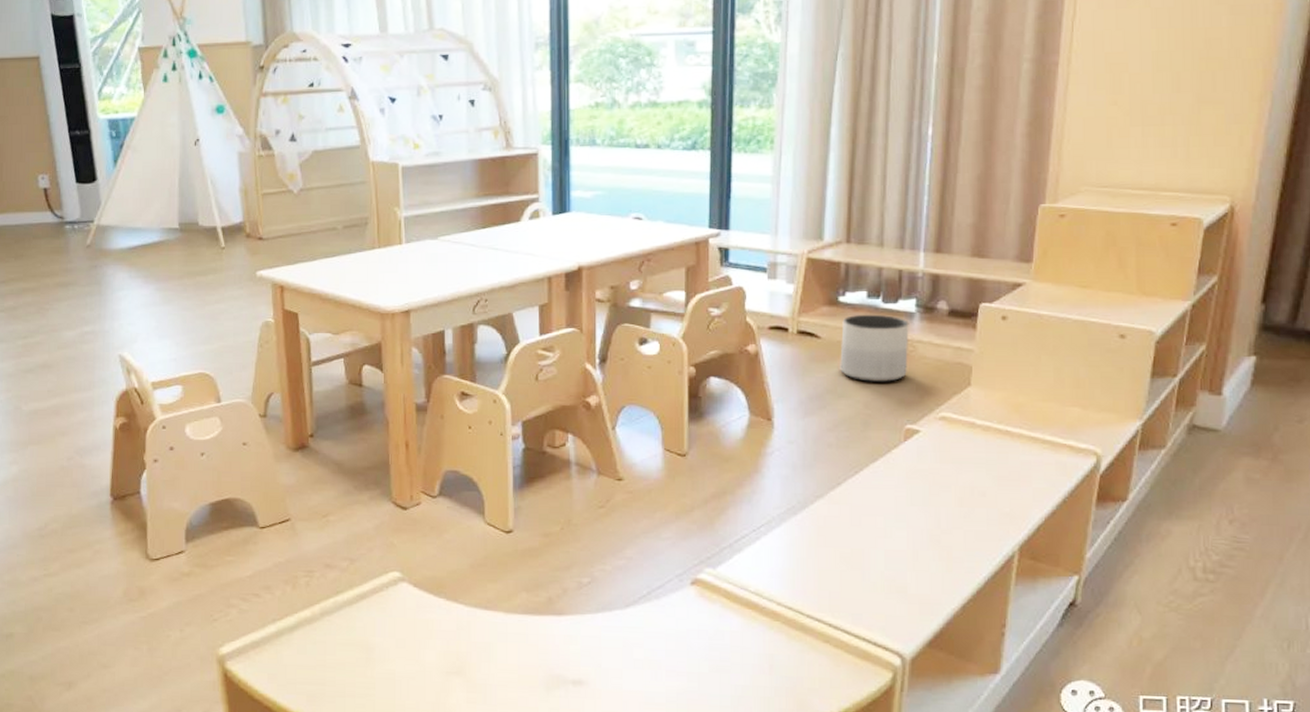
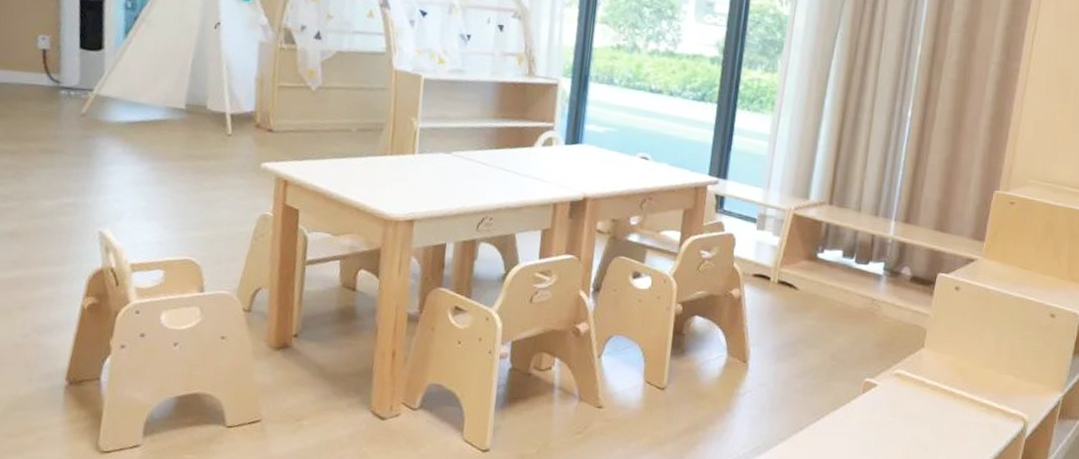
planter: present [840,314,909,382] -> none [812,271,877,337]

